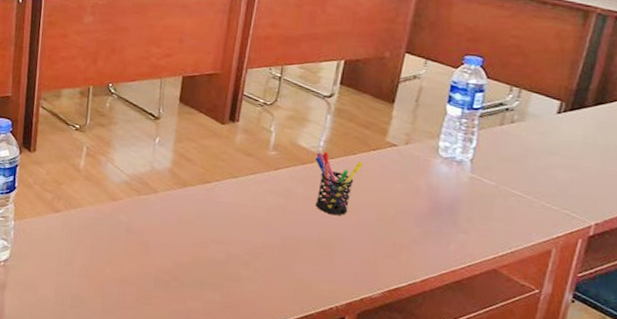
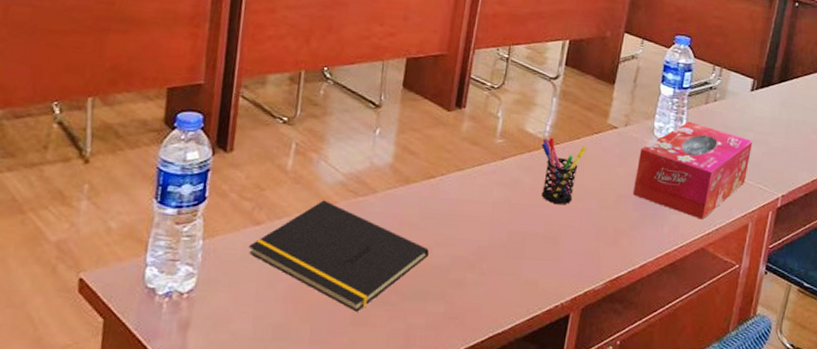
notepad: none [50,196,205,292] -> present [249,200,429,312]
tissue box: none [413,142,559,241] -> present [632,121,753,220]

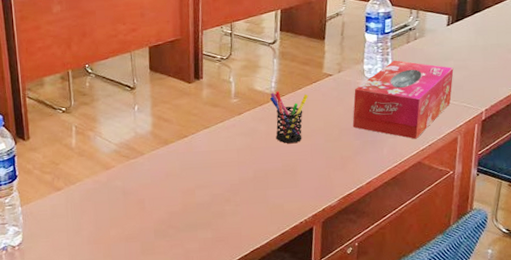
notepad: present [249,200,429,312] -> none [56,166,192,245]

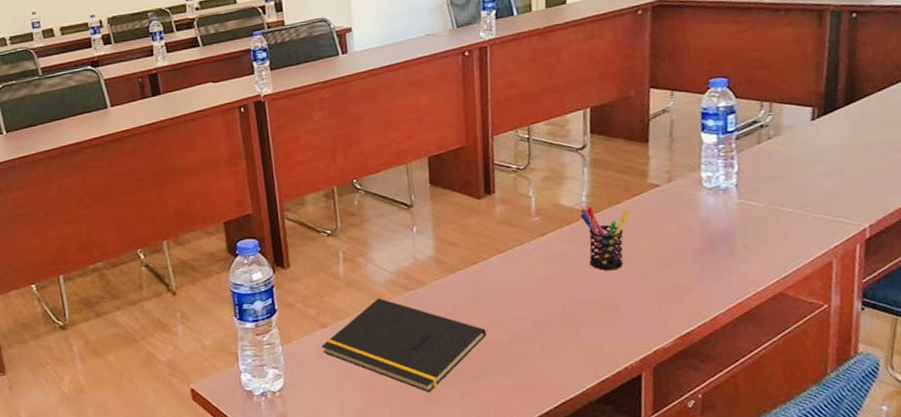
notepad: none [56,166,192,245] -> present [322,298,486,393]
tissue box: present [352,60,454,139] -> none [688,165,823,264]

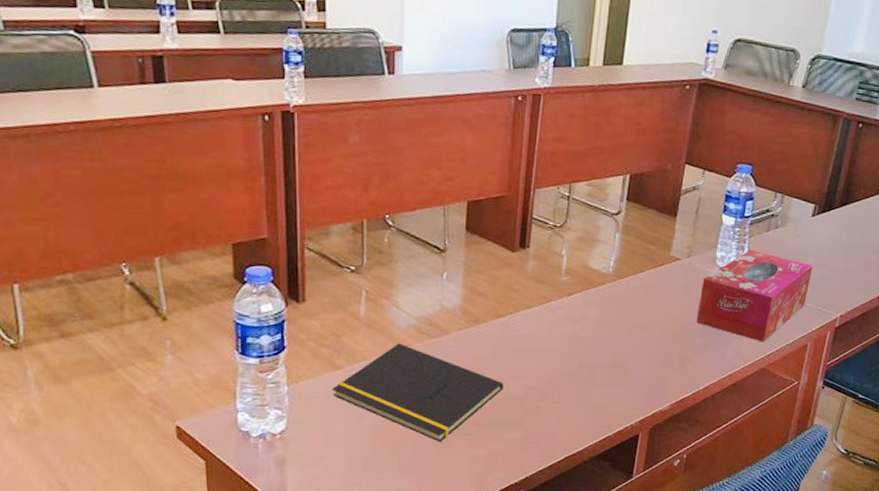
pen holder: present [579,206,630,270] -> none [605,272,651,335]
tissue box: none [688,165,823,264] -> present [696,249,813,342]

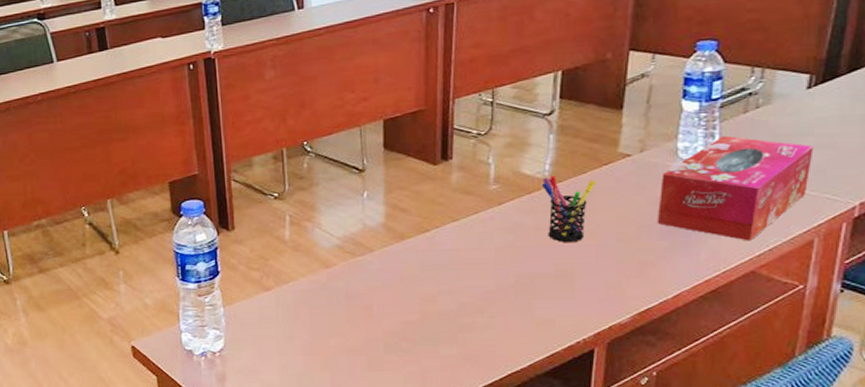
notepad: present [333,343,503,442] -> none [264,263,434,359]
pen holder: none [605,272,651,335] -> present [541,175,596,242]

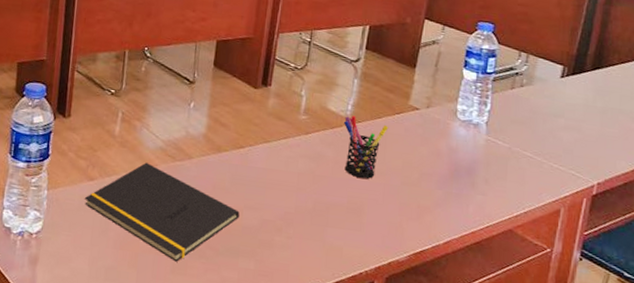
notepad: none [264,263,434,359] -> present [85,162,240,262]
tissue box: present [657,135,814,241] -> none [435,105,564,202]

